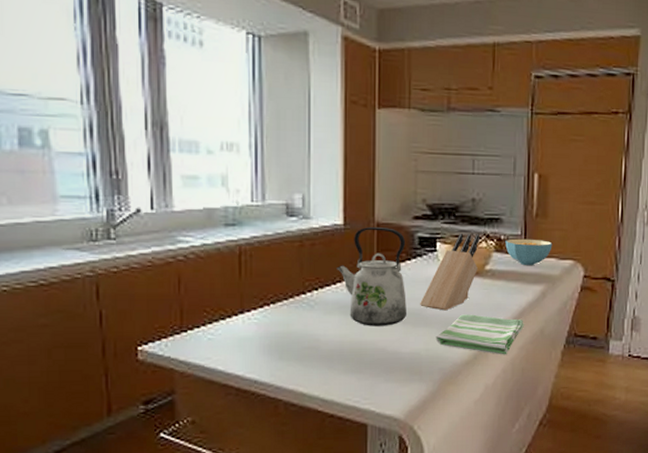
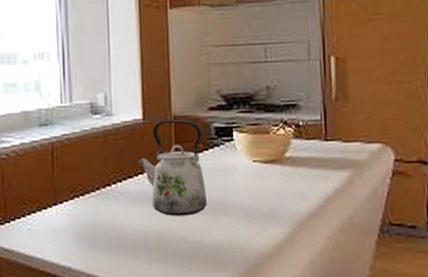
knife block: present [420,233,479,311] -> none [220,121,277,200]
dish towel: present [435,314,524,355] -> none [237,203,331,245]
cereal bowl: present [505,238,553,266] -> none [304,123,356,152]

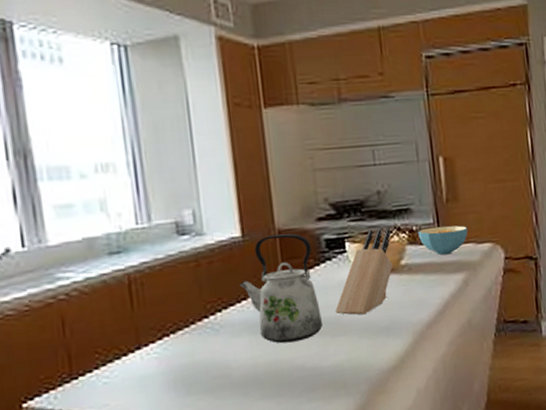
knife block: none [220,121,277,200] -> present [335,228,393,315]
cereal bowl: none [304,123,356,152] -> present [418,225,468,255]

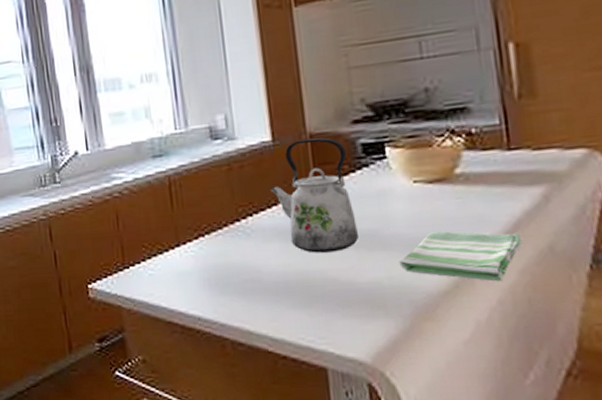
knife block: present [335,228,393,315] -> none [373,131,444,230]
dish towel: none [357,313,450,354] -> present [399,231,523,282]
cereal bowl: present [418,225,468,255] -> none [478,127,551,164]

